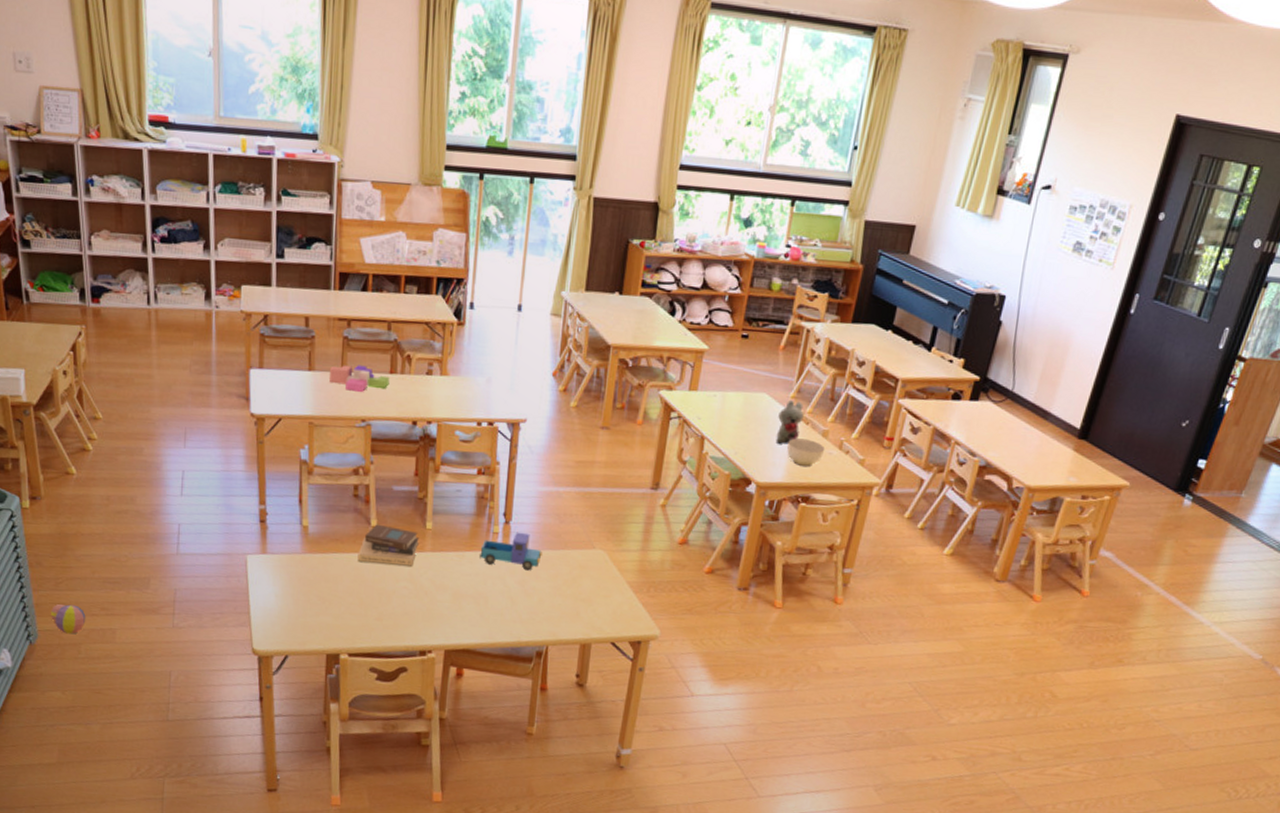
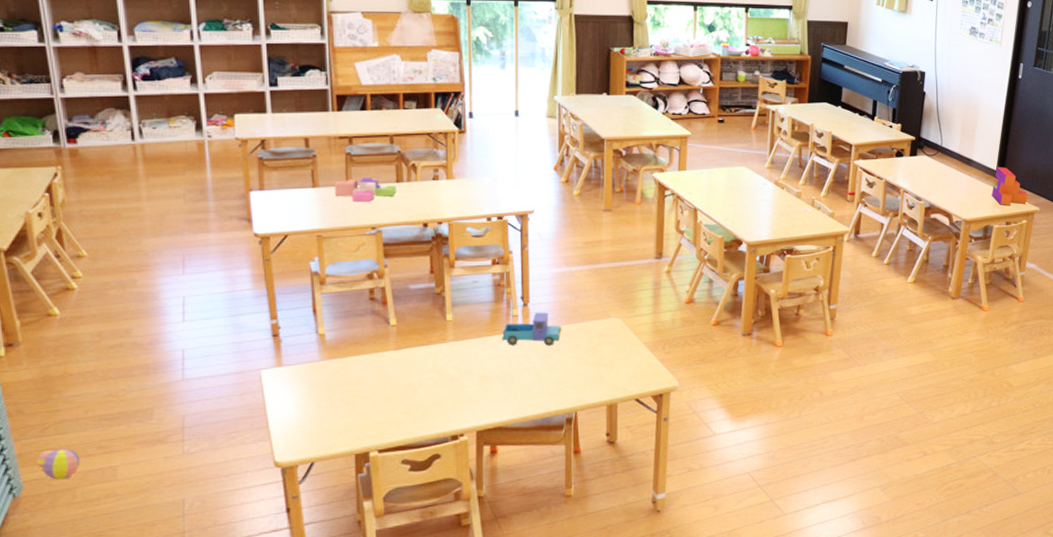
books: present [357,524,419,566] -> none [379,322,440,360]
plush toy: present [776,399,804,444] -> none [758,170,779,208]
bowl: present [787,438,826,466] -> none [769,201,801,224]
toy blocks: none [1068,424,1118,476] -> present [991,166,1028,205]

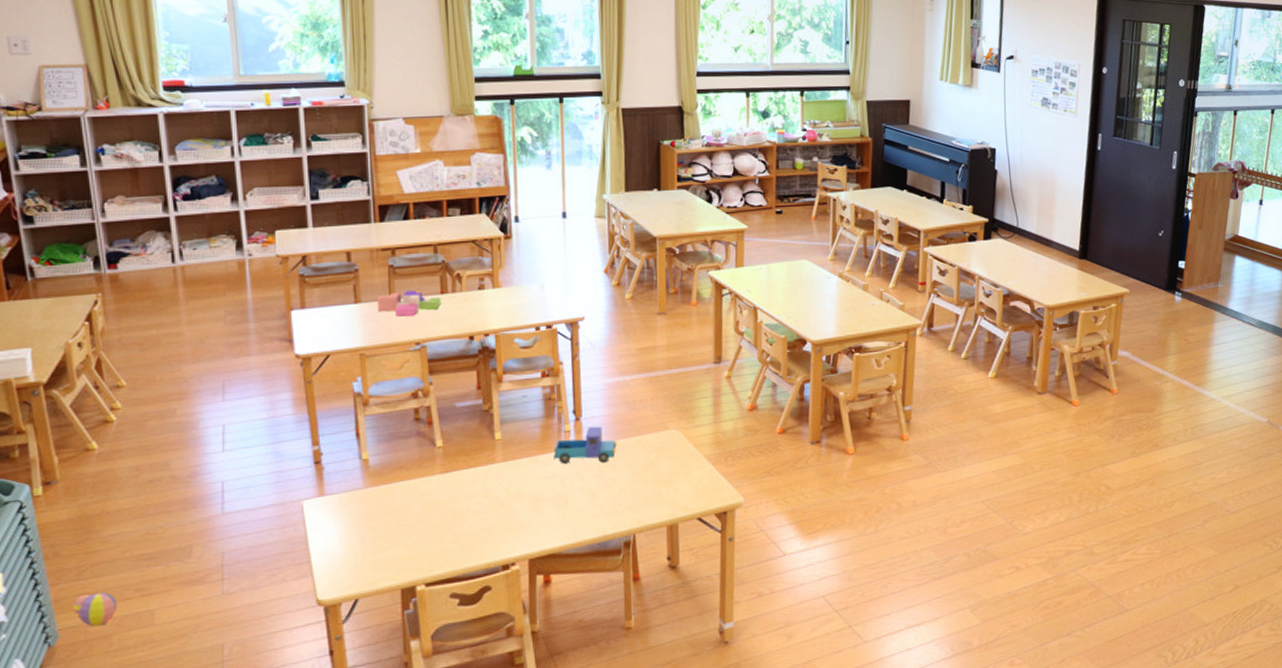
toy blocks: present [991,166,1028,205] -> none [1075,246,1116,289]

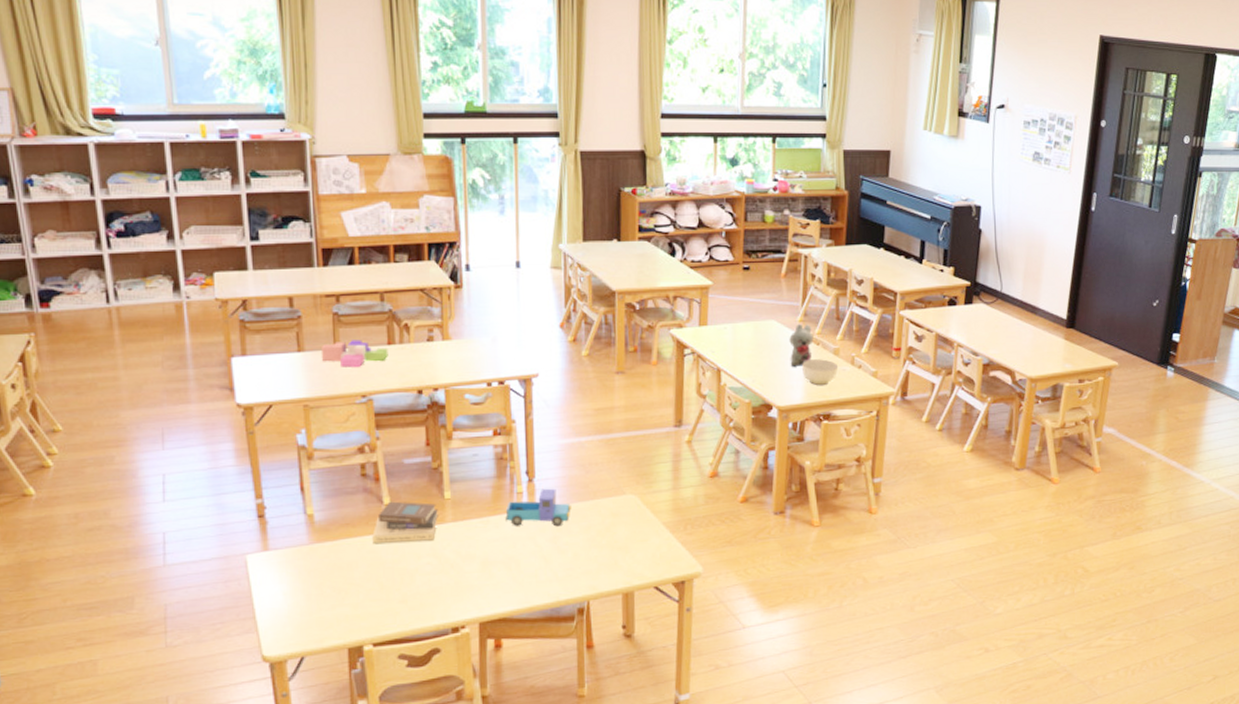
ball: present [72,592,117,627] -> none [14,640,59,675]
books: none [425,443,489,485] -> present [372,501,438,543]
plush toy: none [821,262,844,303] -> present [789,323,814,367]
bowl: none [834,295,868,320] -> present [802,359,839,385]

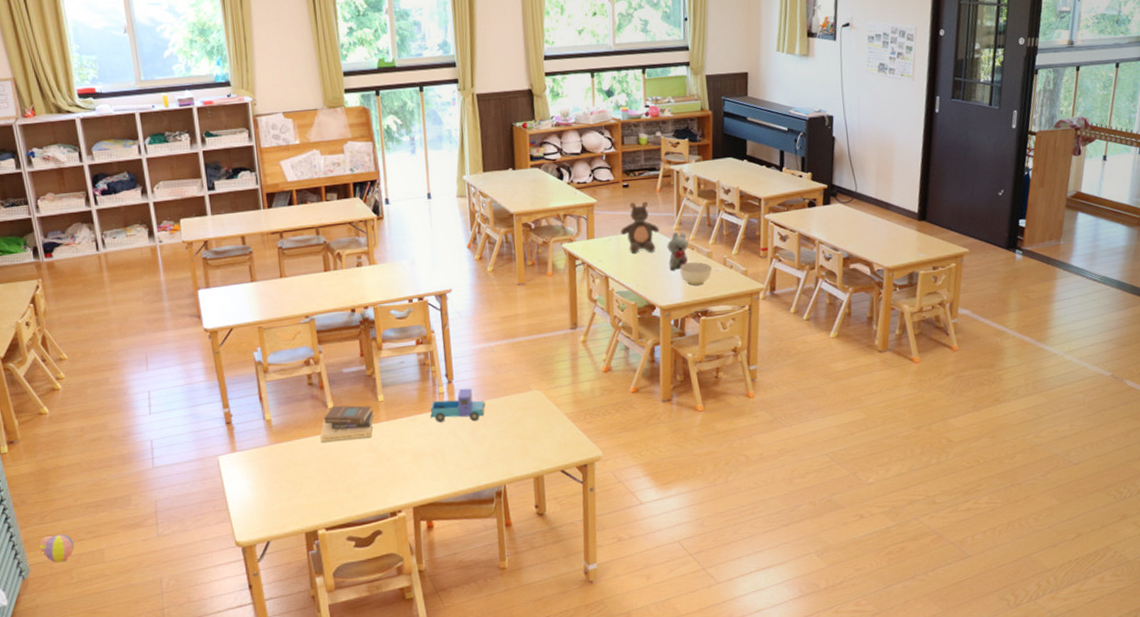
ball: none [14,640,59,675] -> present [39,534,74,563]
toy blocks: present [320,340,388,367] -> none [269,268,325,293]
teddy bear: none [737,287,782,345] -> present [620,201,660,253]

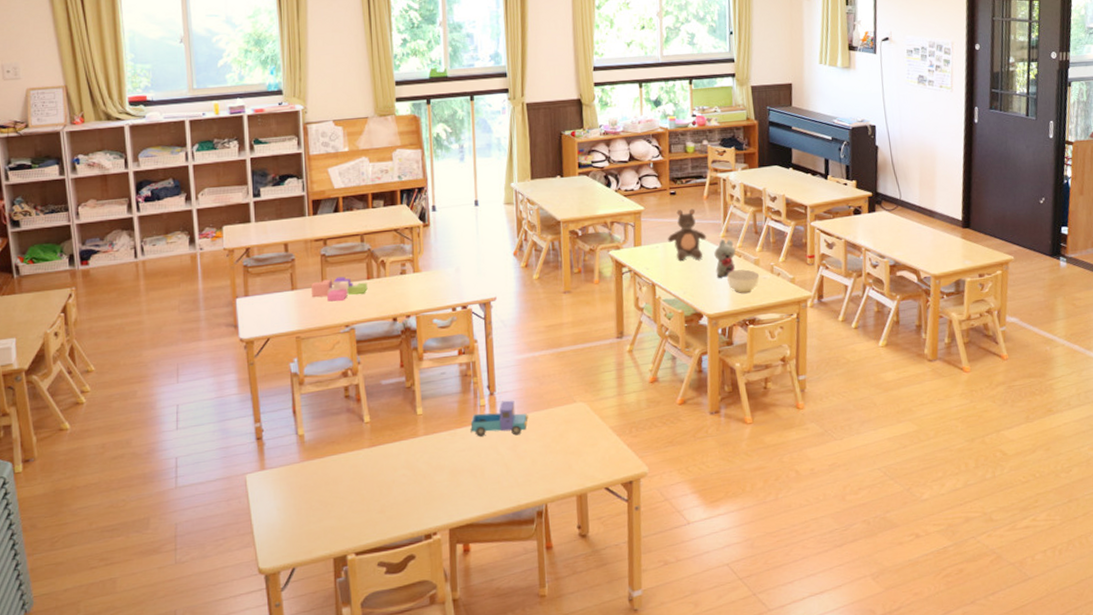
ball: present [39,534,74,563] -> none [46,561,84,594]
toy blocks: none [269,268,325,293] -> present [310,276,368,302]
books: present [320,405,374,442] -> none [354,419,412,459]

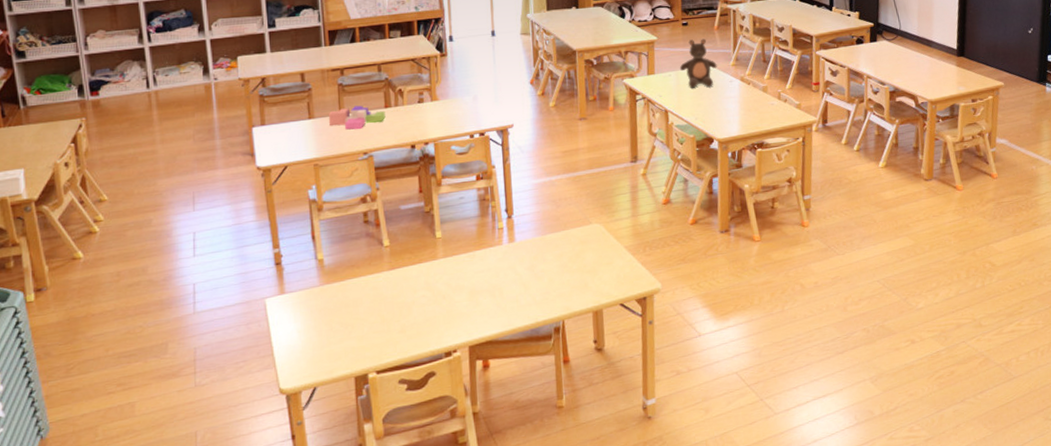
toy truck: present [470,400,528,437] -> none [489,222,546,258]
plush toy: present [714,238,736,278] -> none [724,67,745,104]
bowl: present [727,269,760,293] -> none [737,96,768,119]

